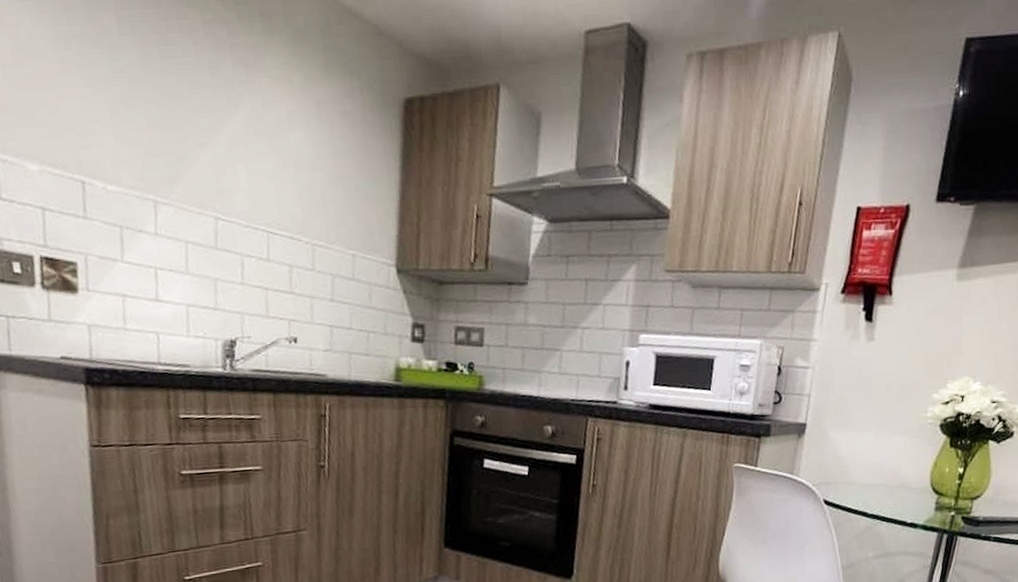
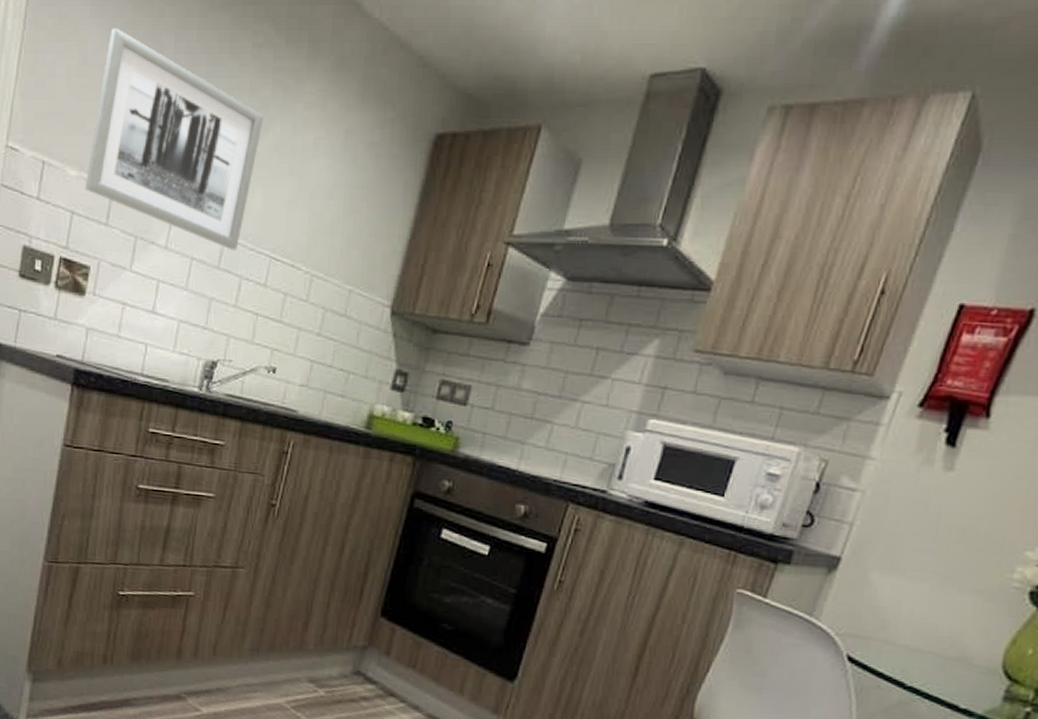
wall art: none [41,10,232,230] -> present [84,27,264,251]

